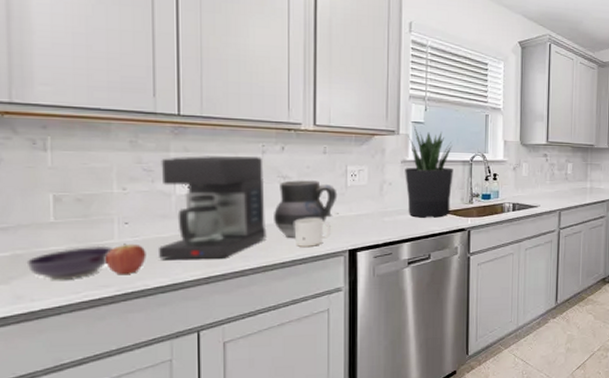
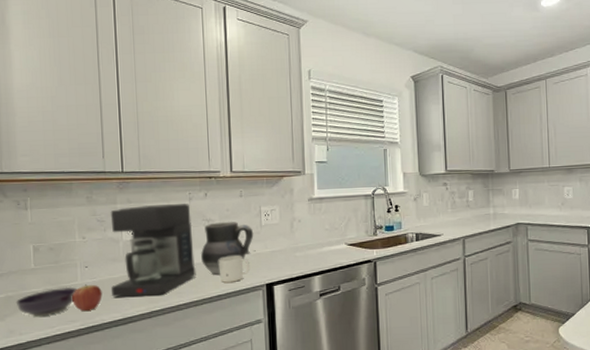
planter: present [405,126,453,218] -> none [312,166,357,252]

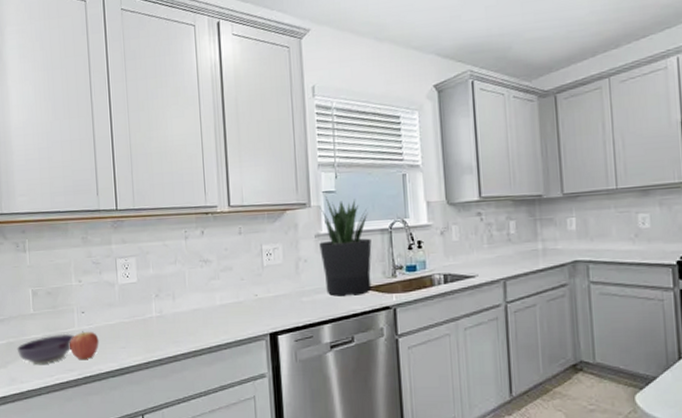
coffee maker: present [110,204,196,297] -> none [105,243,194,346]
ceramic jug: present [201,222,254,275] -> none [199,262,255,322]
mug: present [218,256,250,283] -> none [217,301,251,331]
planter: none [312,166,357,252] -> present [319,196,372,296]

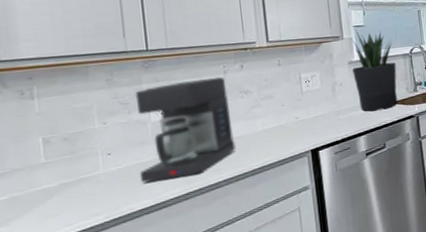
bowl: present [16,333,75,364] -> none [22,177,100,216]
fruit: present [69,331,99,359] -> none [92,171,130,202]
coffee maker: none [105,243,194,346] -> present [135,77,236,183]

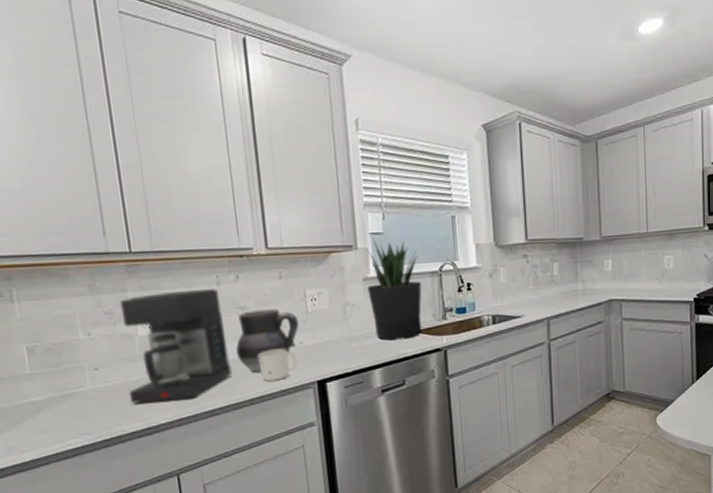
ceramic jug: none [240,91,295,147] -> present [236,309,299,372]
mug: none [259,124,293,154] -> present [258,349,297,381]

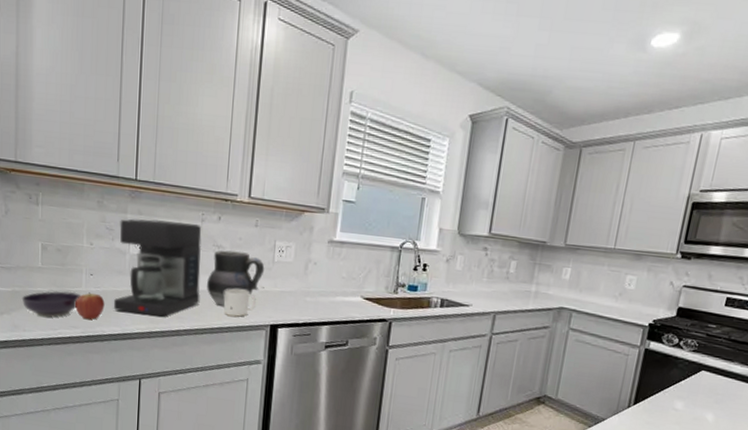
bowl: none [12,393,88,431] -> present [21,290,82,317]
fruit: none [81,389,120,421] -> present [74,292,105,320]
planter: present [367,238,422,341] -> none [330,205,383,304]

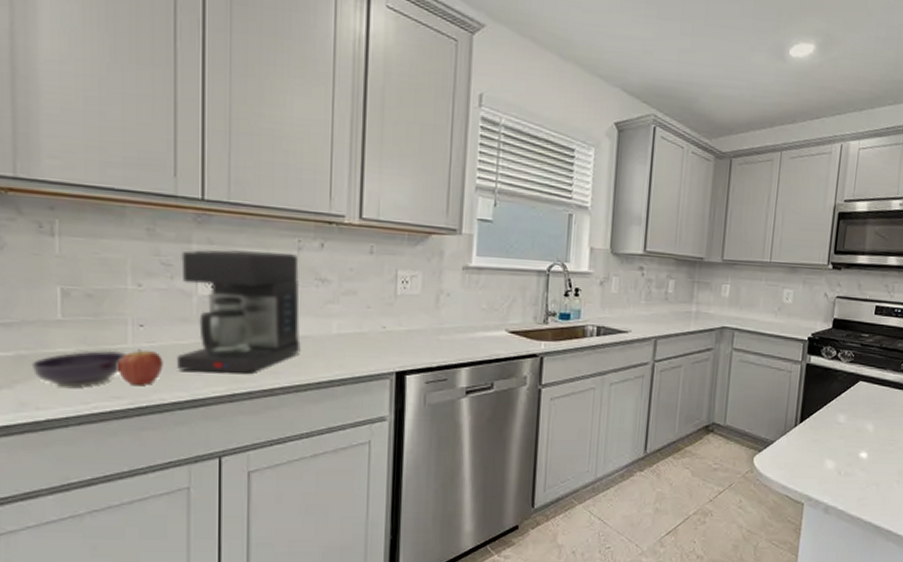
ceramic jug: present [207,250,265,306] -> none [309,284,385,354]
mug: present [223,288,256,317] -> none [332,331,375,366]

